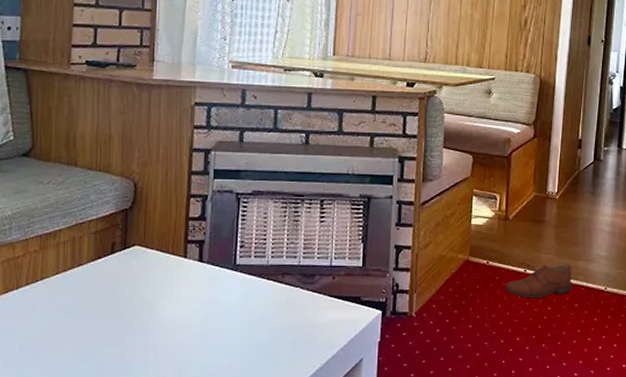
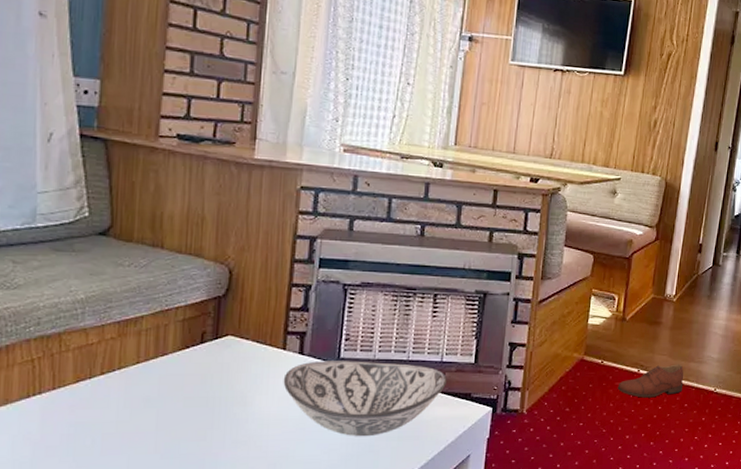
decorative bowl: none [185,267,338,342] -> present [283,361,448,437]

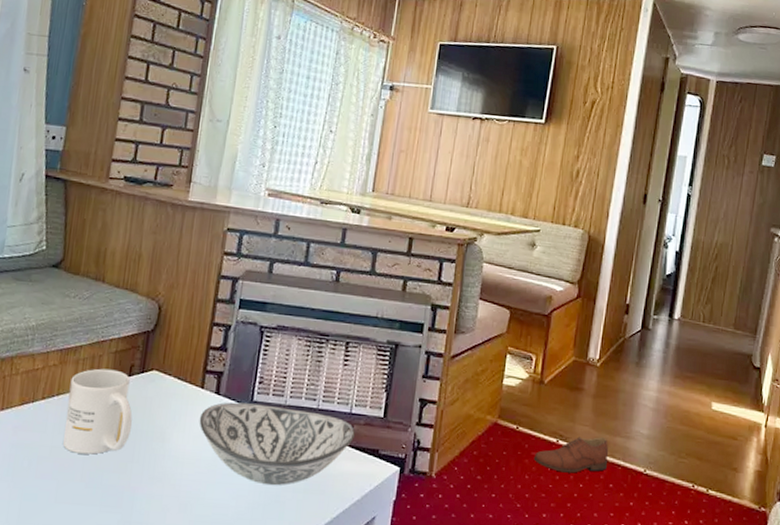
mug: none [129,338,208,426] -> present [62,368,133,455]

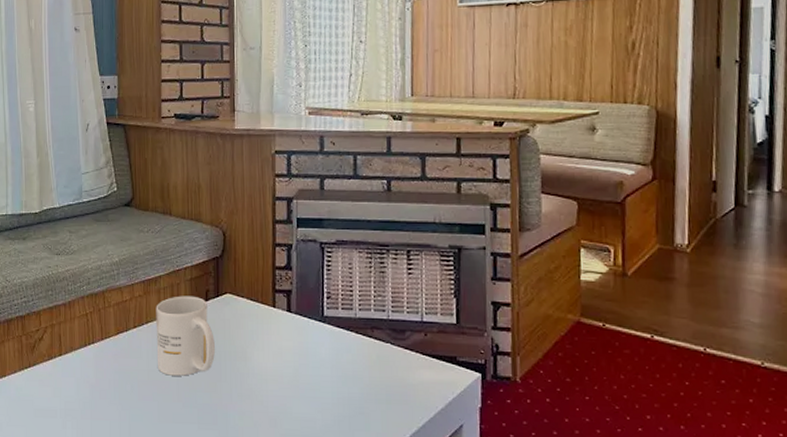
decorative bowl: present [199,402,356,486] -> none [276,318,430,398]
shoe: present [533,437,608,473] -> none [627,329,716,370]

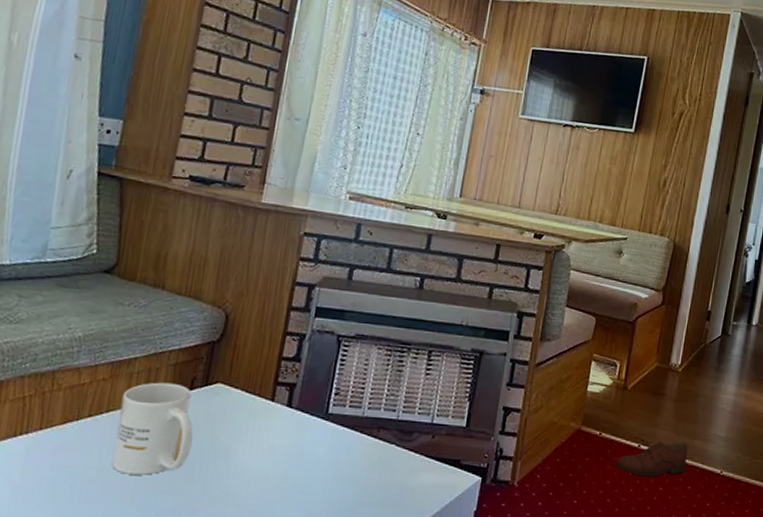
shoe: none [627,329,716,370] -> present [615,441,688,477]

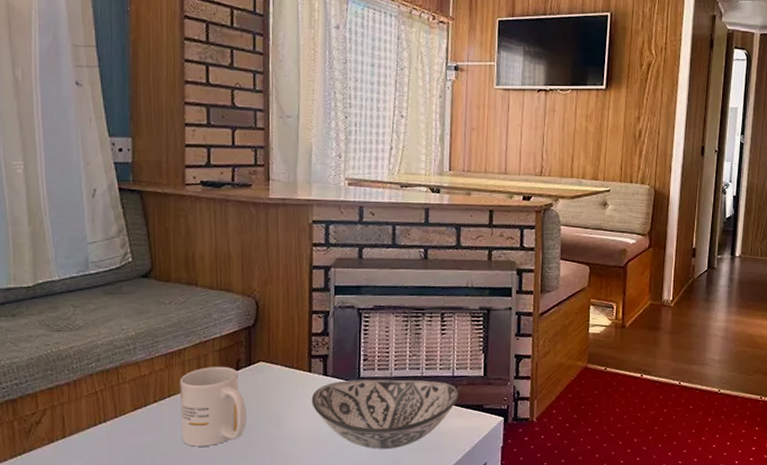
decorative bowl: none [268,415,437,501] -> present [311,379,460,450]
shoe: present [615,441,688,477] -> none [622,367,687,402]

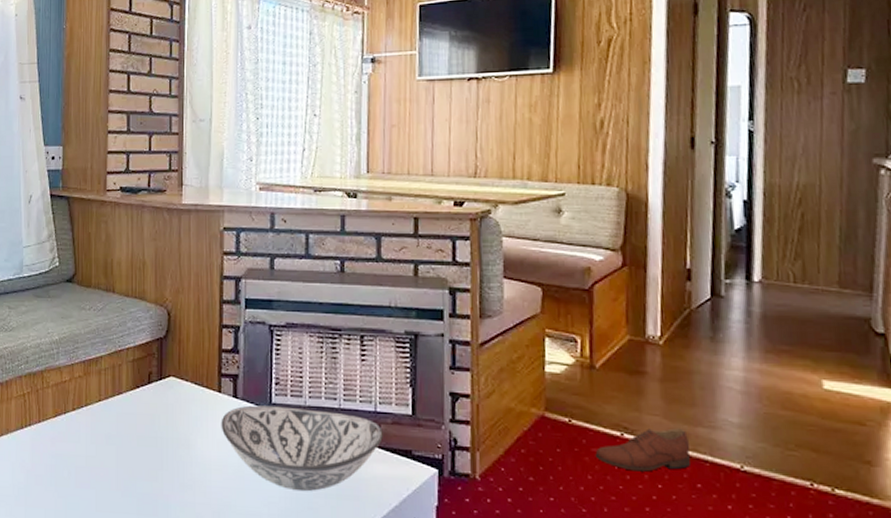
mug: present [179,366,247,447] -> none [96,377,157,463]
shoe: none [622,367,687,402] -> present [595,428,691,472]

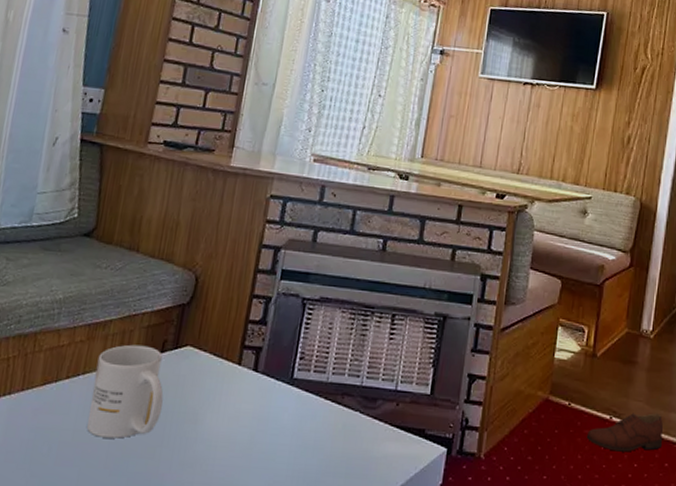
mug: none [96,377,157,463] -> present [86,344,164,439]
decorative bowl: present [221,405,384,492] -> none [235,379,401,470]

